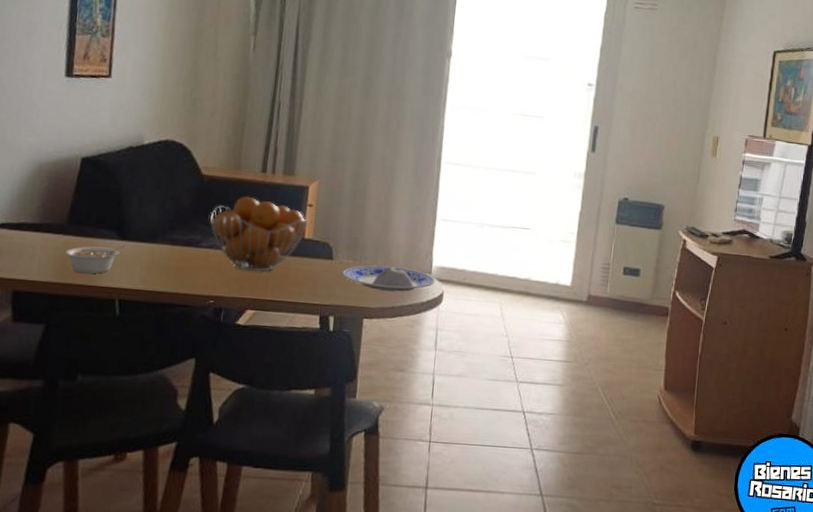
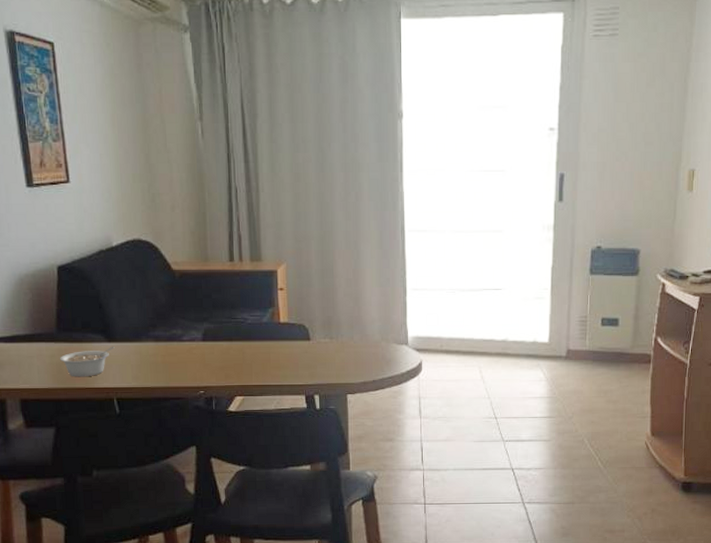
fruit basket: present [209,196,308,272] -> none [187,286,282,360]
plate: present [342,265,436,292] -> none [321,341,413,366]

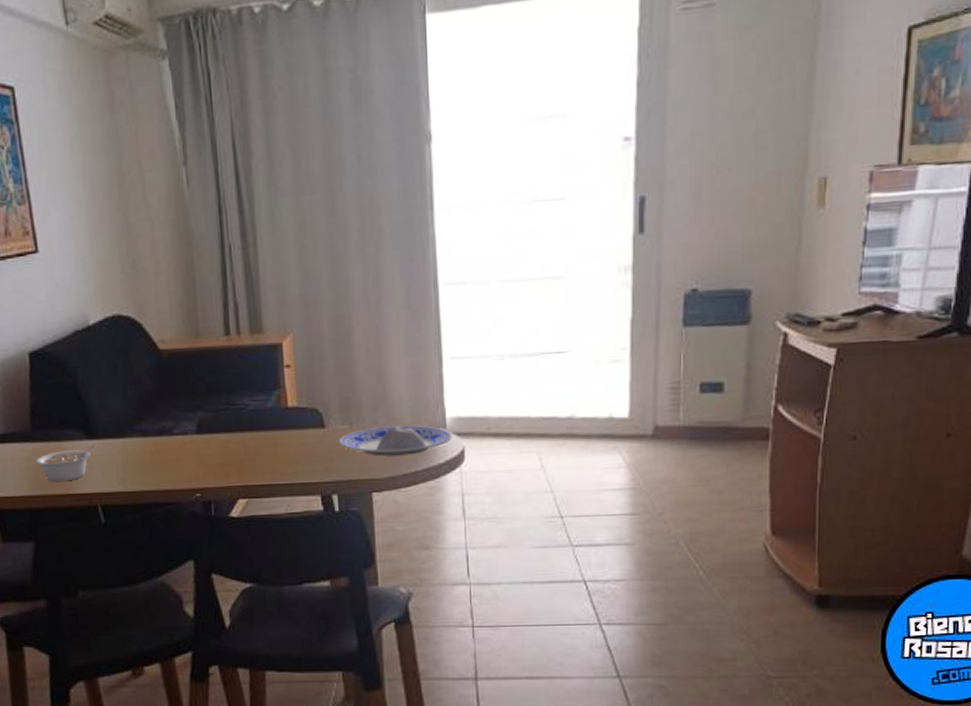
plate: none [321,341,413,366] -> present [339,425,453,457]

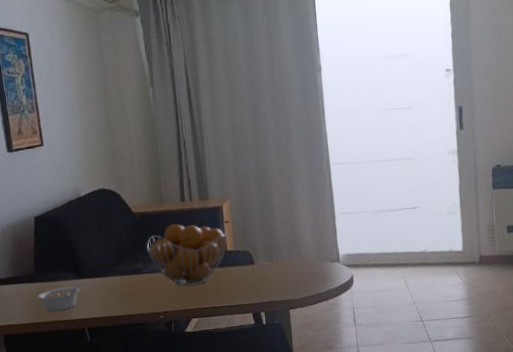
fruit basket: none [177,366,289,455] -> present [146,223,228,287]
plate: present [339,425,453,457] -> none [264,260,344,284]

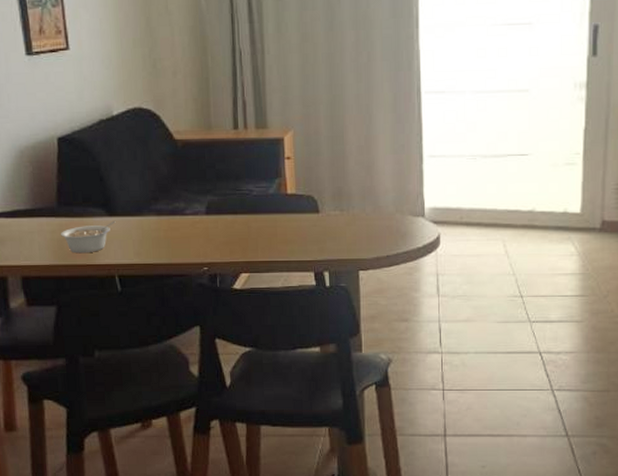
fruit basket: present [146,223,228,287] -> none [189,156,289,234]

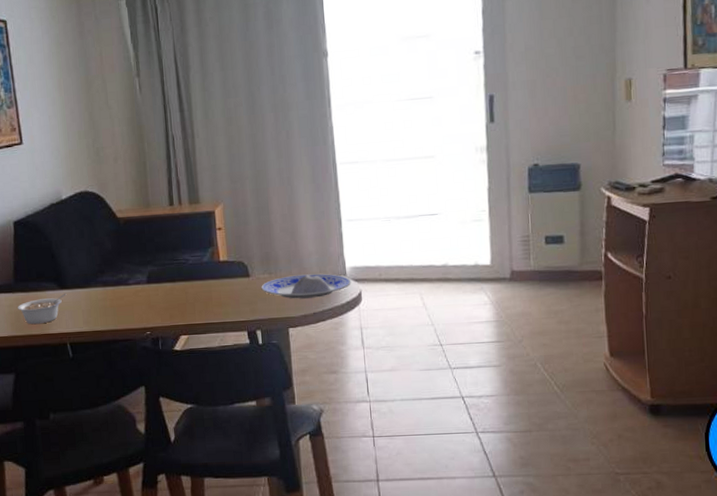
plate: none [331,213,430,240] -> present [261,273,352,299]

